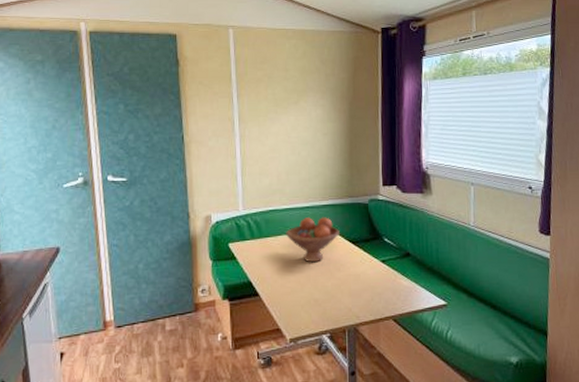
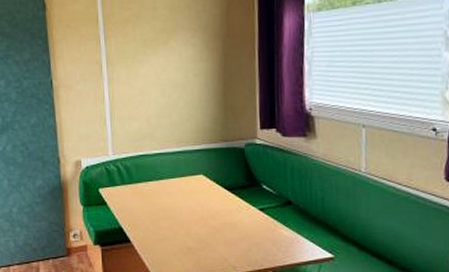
fruit bowl: present [286,217,340,263] -> none [157,162,214,210]

